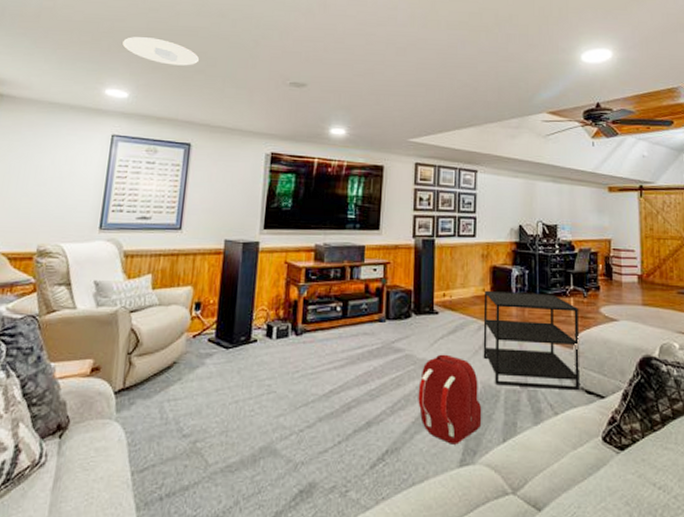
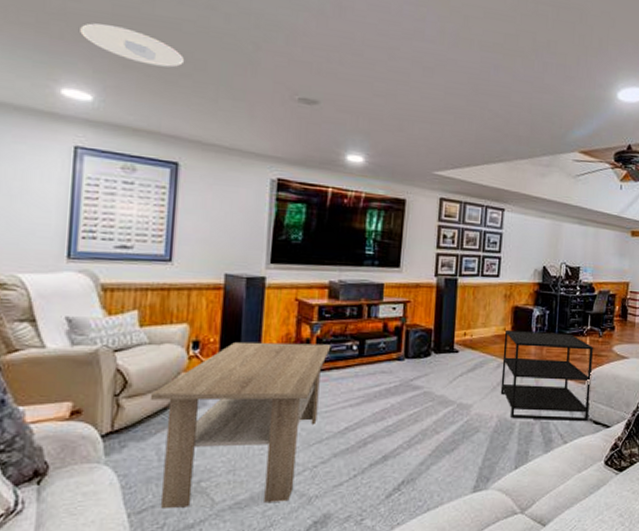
coffee table: none [156,303,317,470] -> present [150,341,332,510]
backpack: present [418,354,482,445] -> none [435,391,497,473]

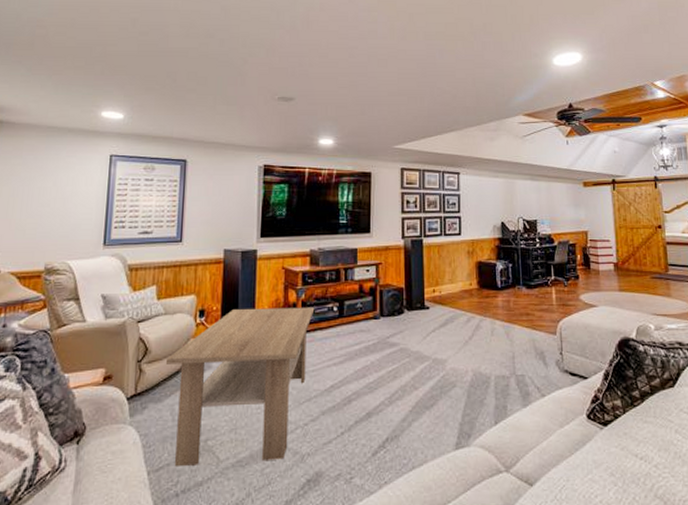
recessed light: present [80,23,185,68] -> none [115,60,191,86]
side table: present [500,329,593,422] -> none [471,284,564,374]

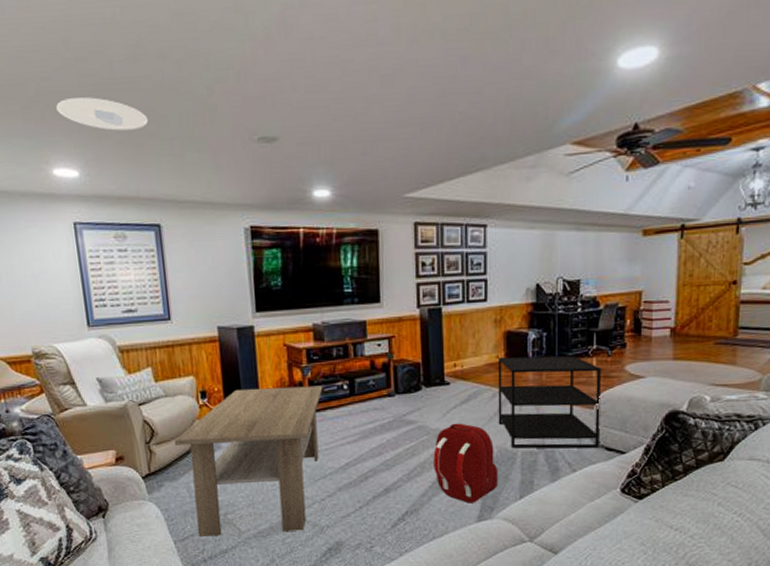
recessed light: none [115,60,191,86] -> present [56,97,149,131]
backpack: none [414,346,475,429] -> present [433,423,499,503]
side table: none [471,284,564,374] -> present [497,355,601,449]

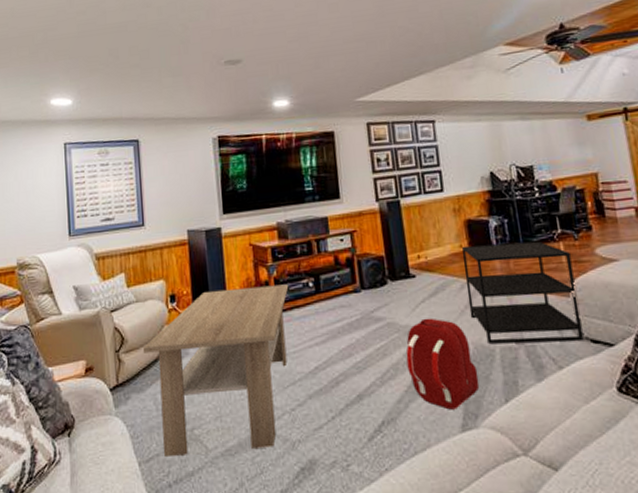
recessed light: present [56,97,149,131] -> none [58,40,133,65]

